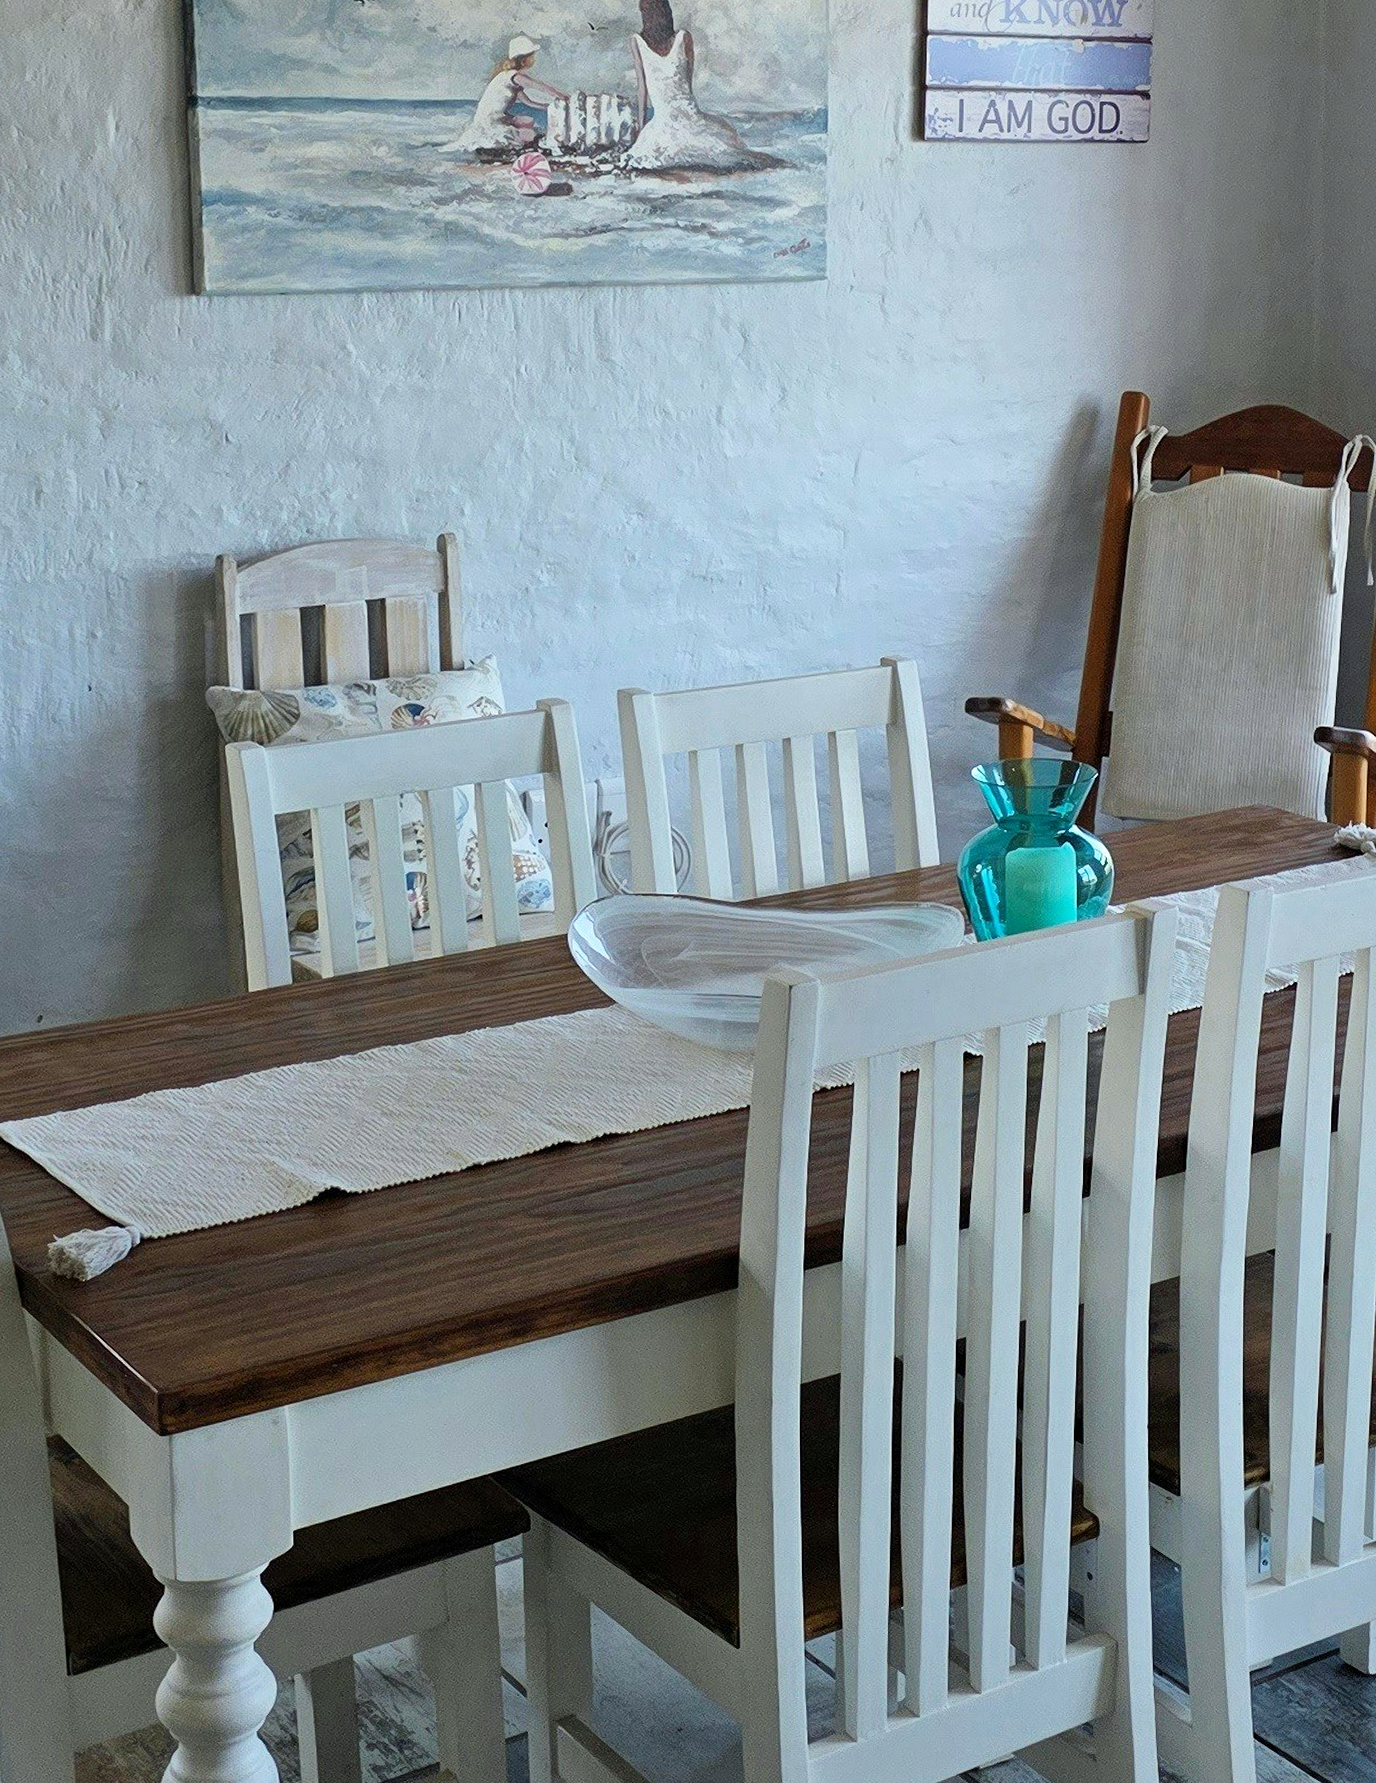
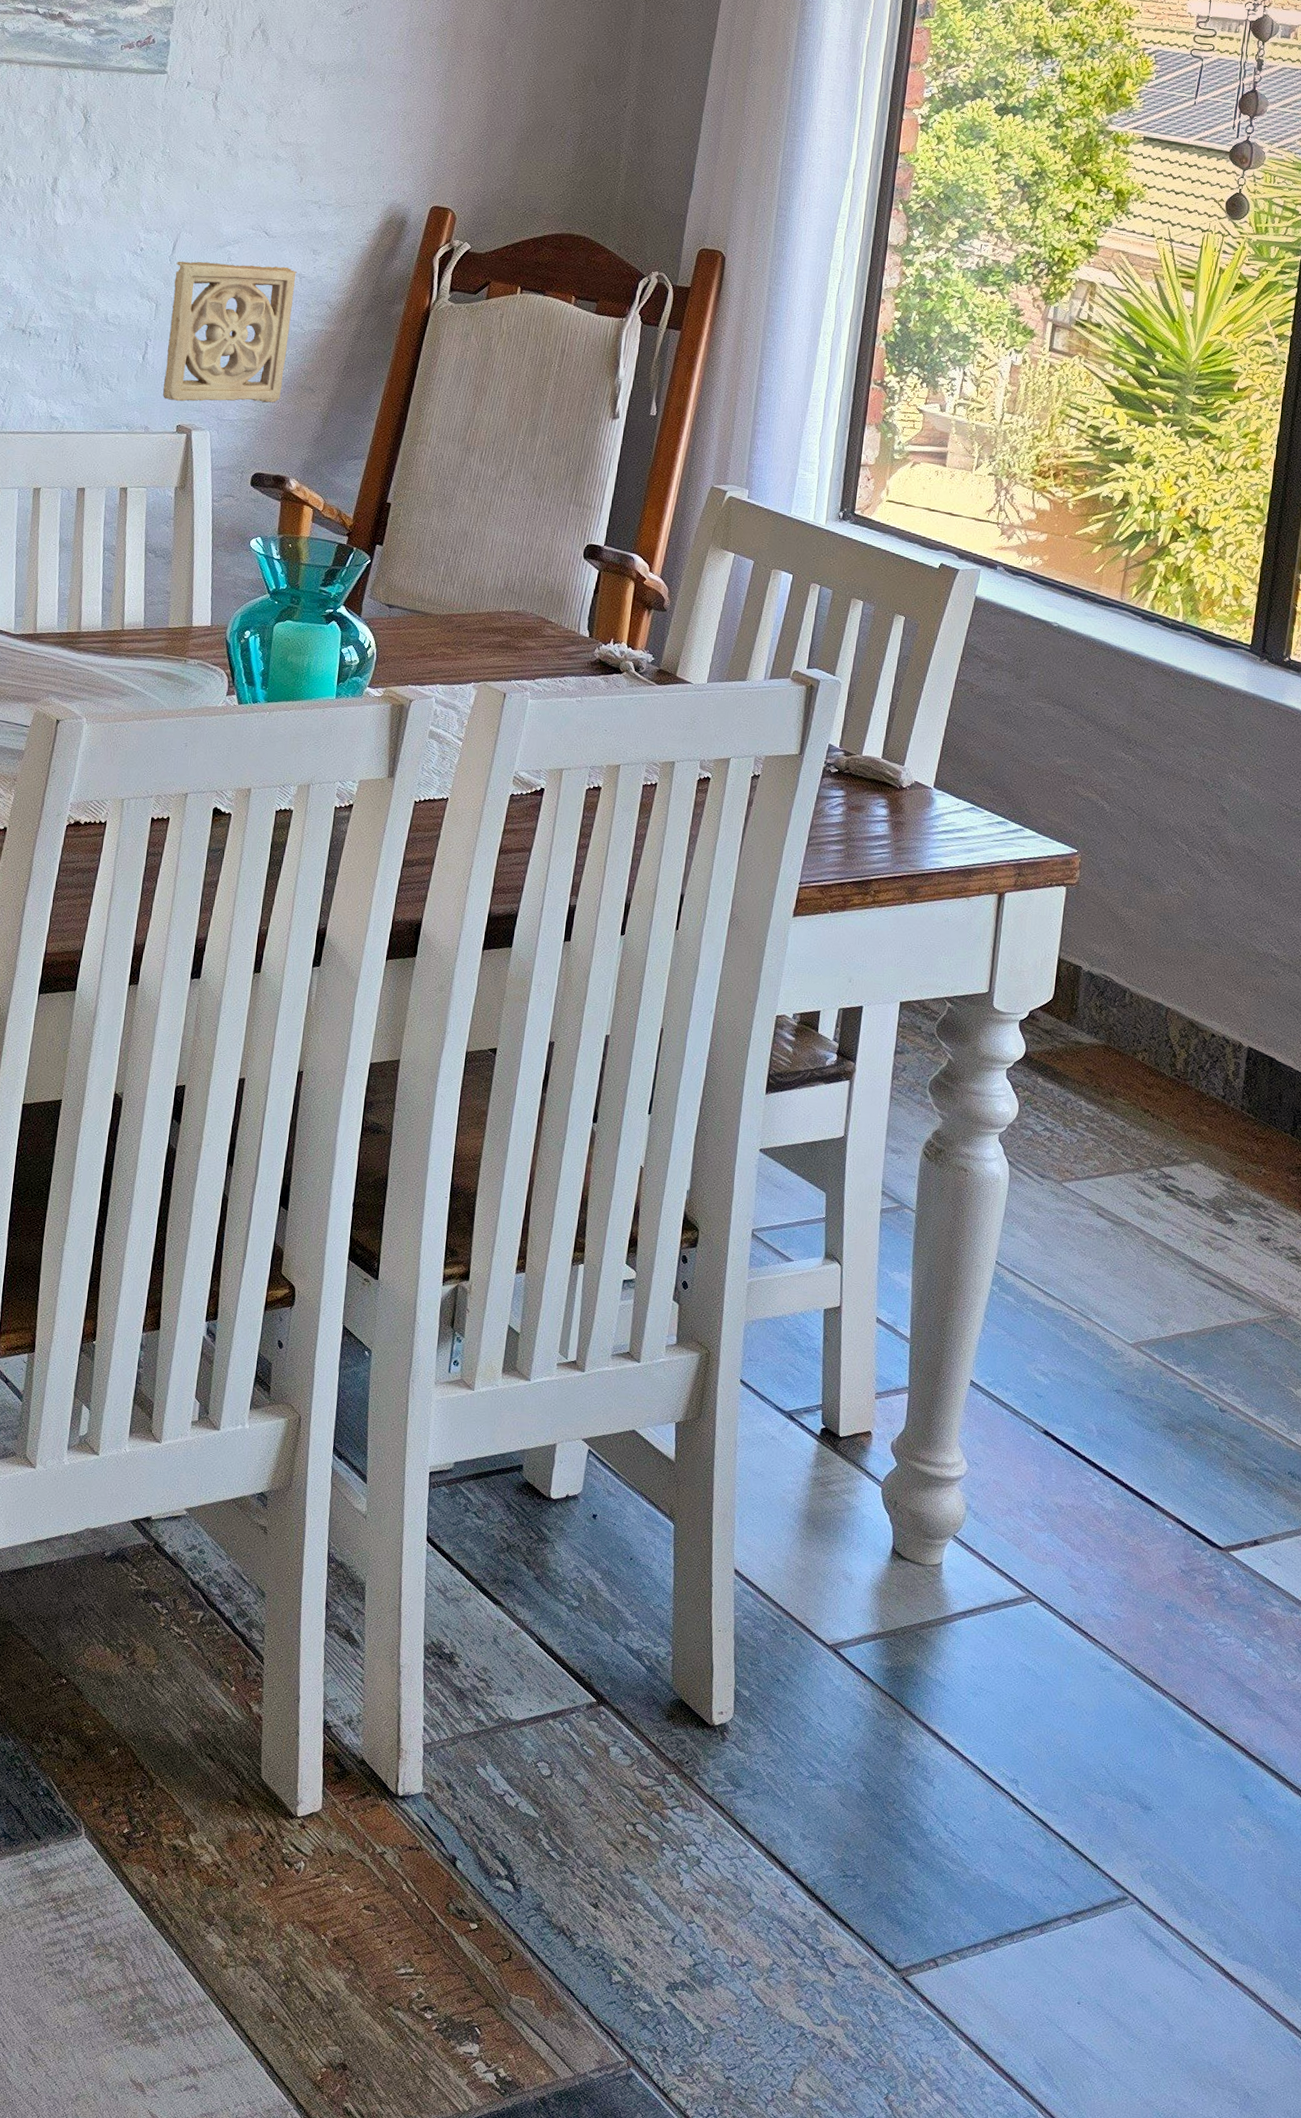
wall ornament: none [860,475,989,632] -> present [162,261,297,403]

